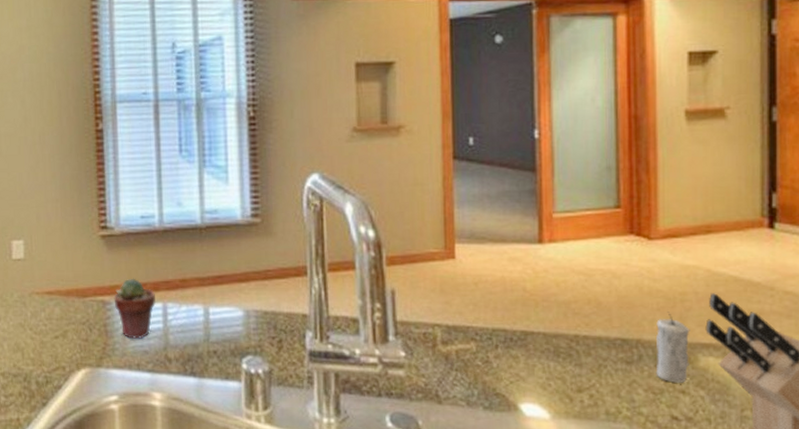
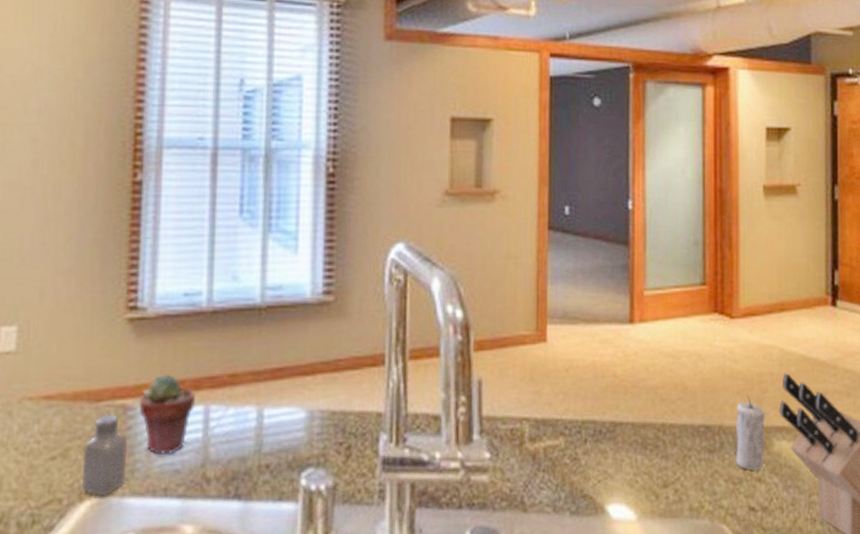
saltshaker: none [76,307,109,367] -> present [82,414,127,497]

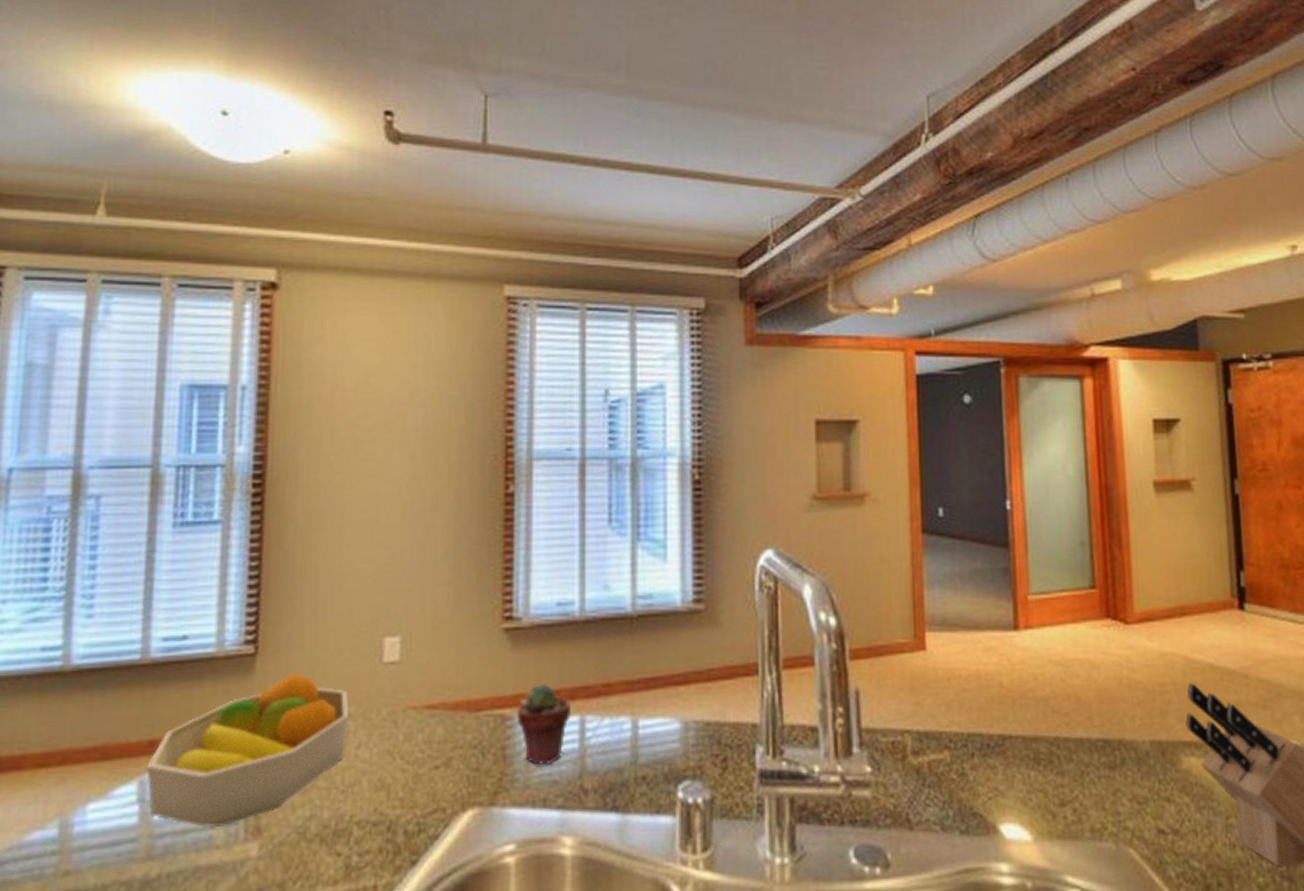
saltshaker: present [82,414,127,497] -> none [464,724,507,806]
candle: present [735,394,766,470] -> none [1137,706,1172,789]

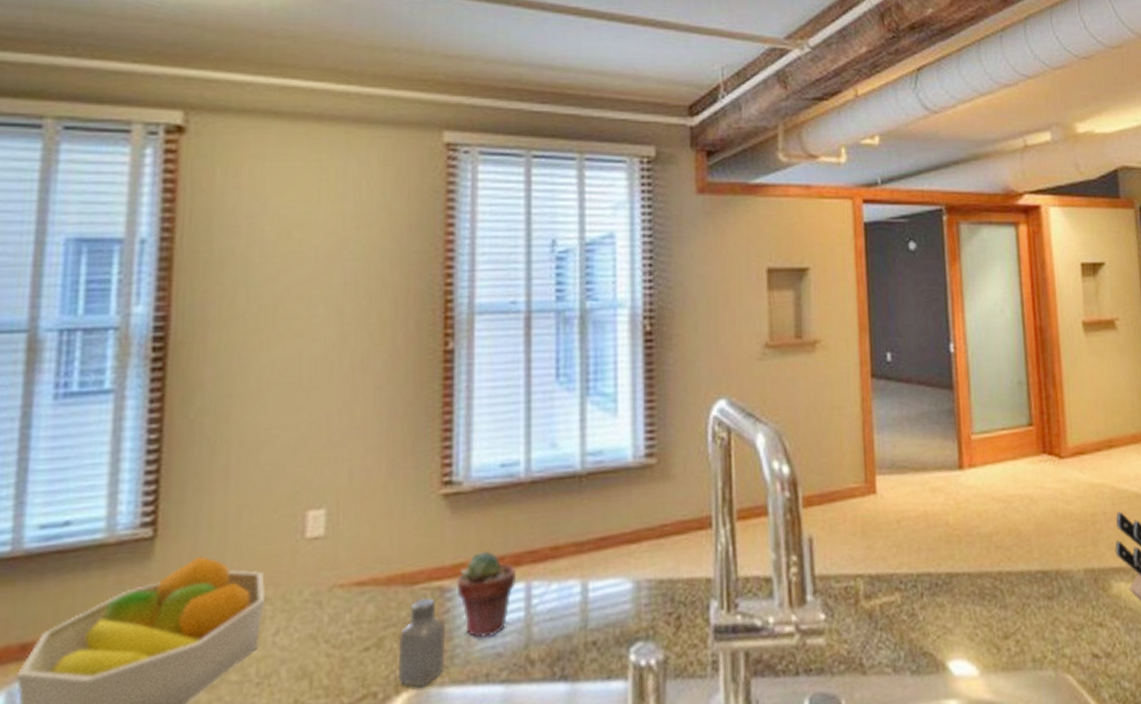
saltshaker: none [464,724,507,806] -> present [398,597,446,687]

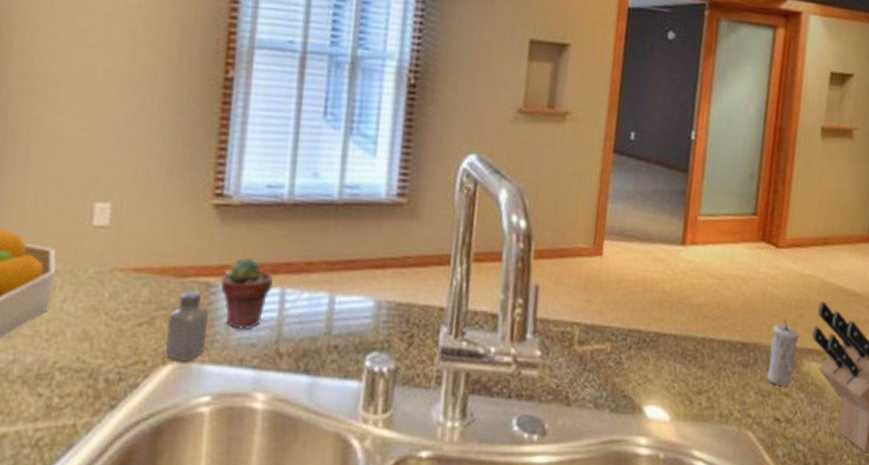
candle: none [1072,536,1104,615] -> present [766,318,800,386]

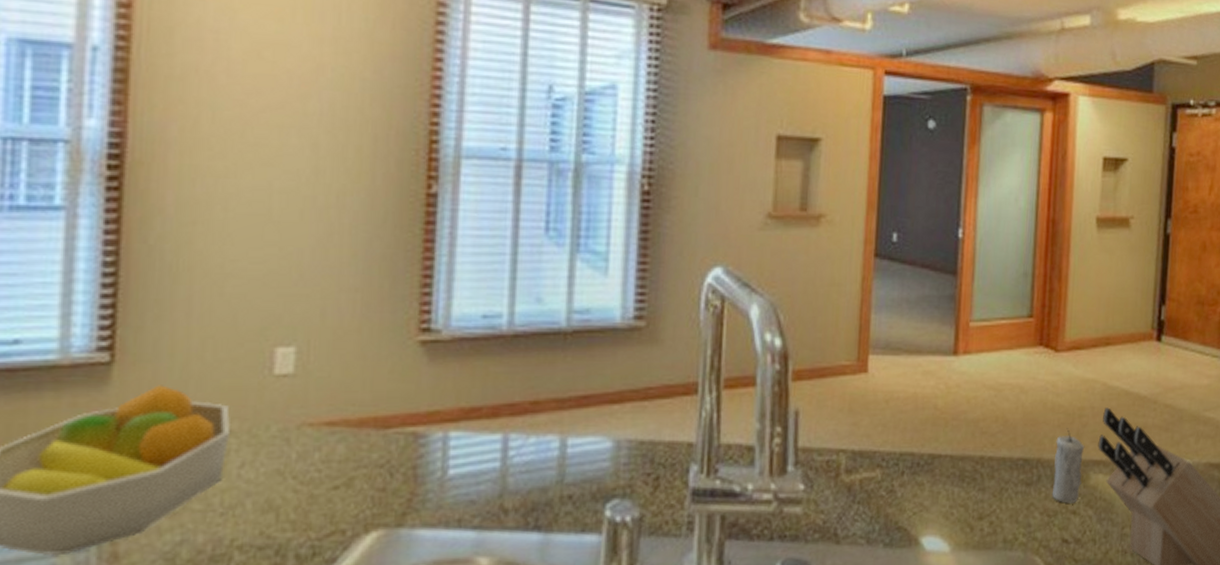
saltshaker: present [166,289,208,362] -> none [368,442,418,528]
potted succulent: present [220,257,273,329] -> none [431,400,493,484]

